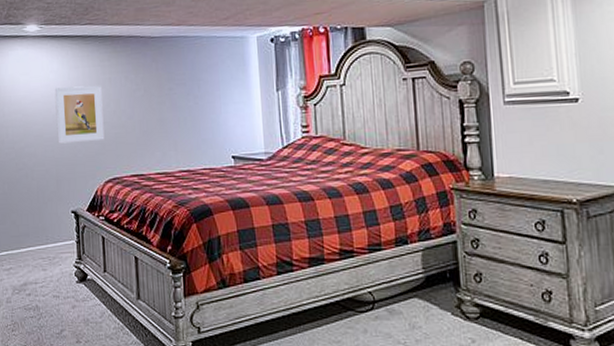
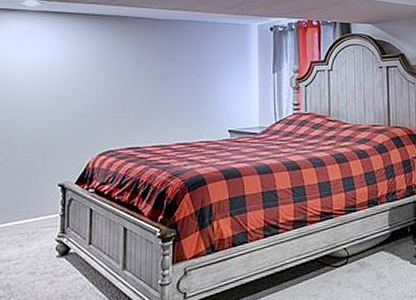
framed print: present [54,85,105,144] -> none [49,61,102,117]

